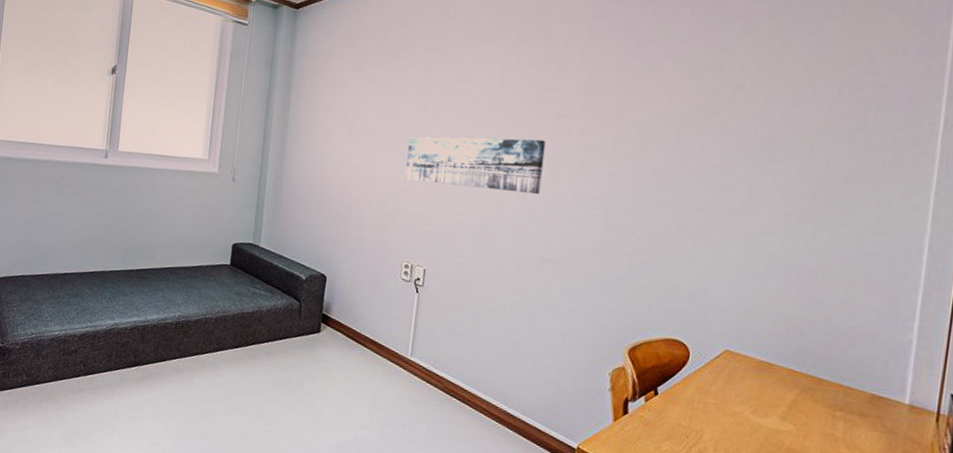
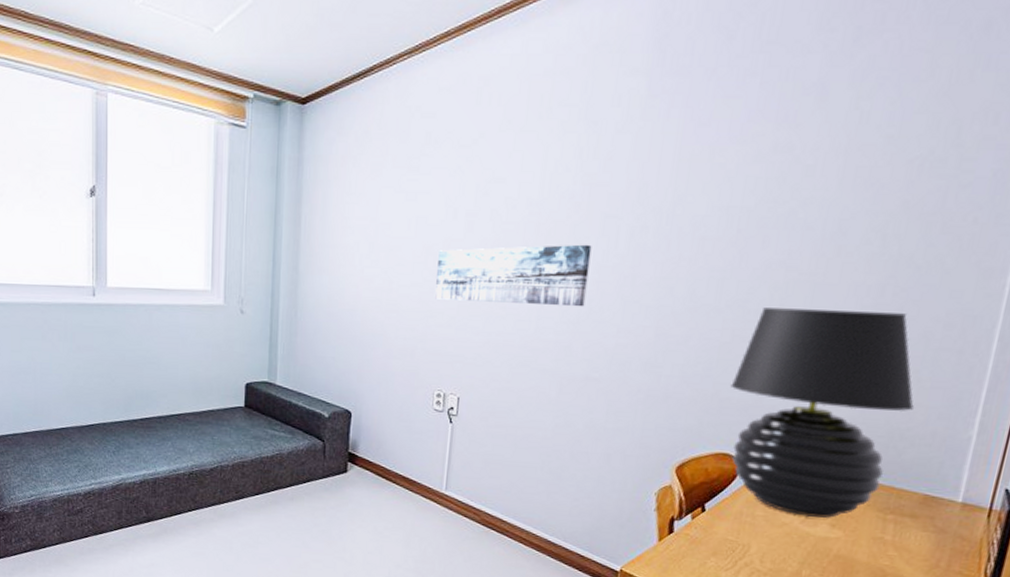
table lamp: none [677,205,853,411] -> present [730,307,914,518]

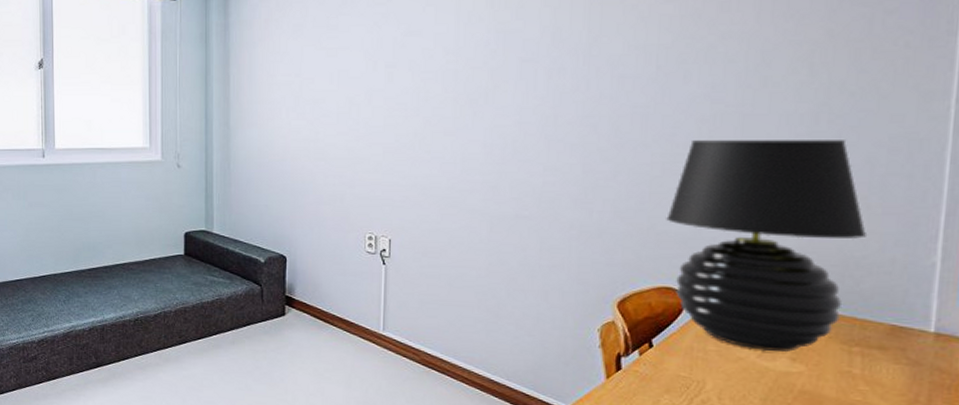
wall art: present [435,244,592,307] -> none [361,88,511,148]

